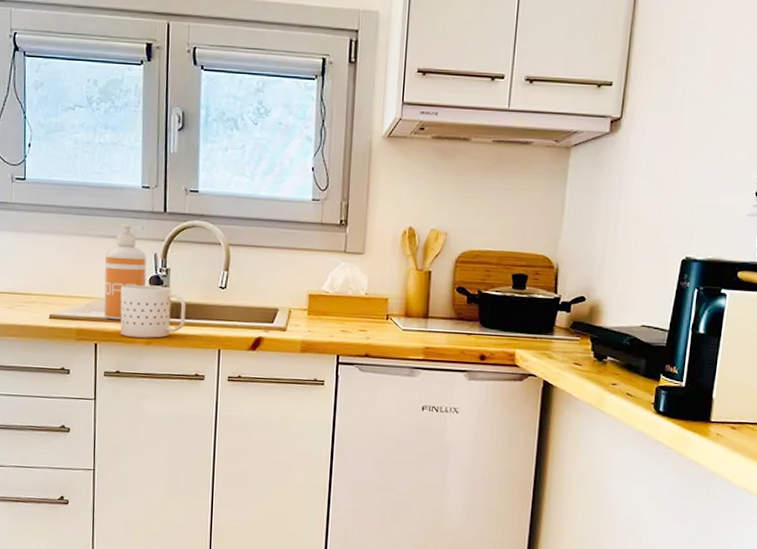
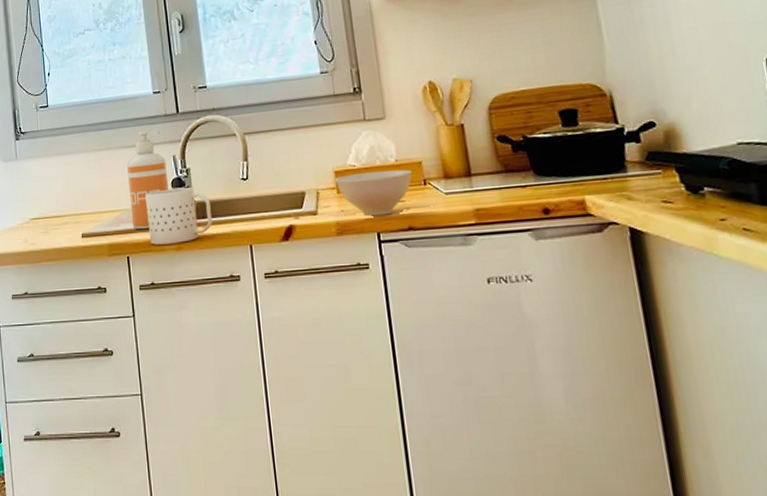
bowl: none [307,299,378,341] -> present [334,169,412,217]

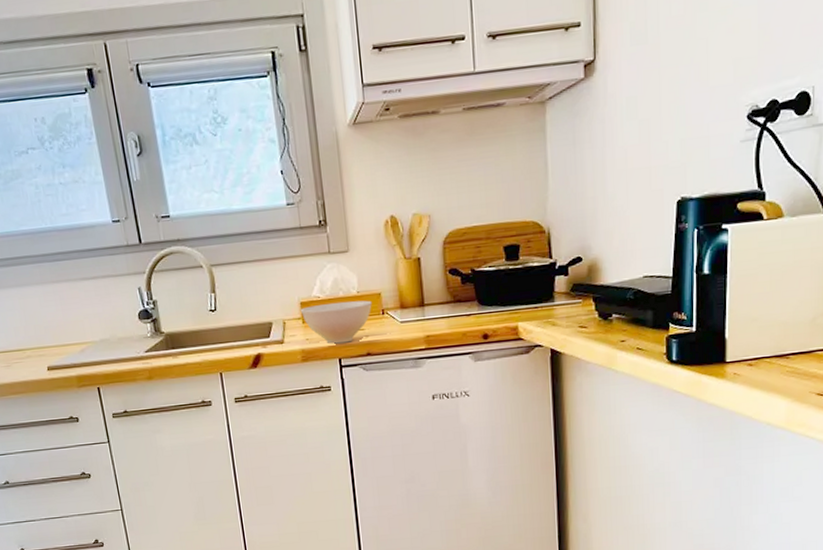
soap dispenser: present [127,130,168,230] -> none [90,261,135,362]
mug: present [145,187,213,246] -> none [112,319,183,376]

